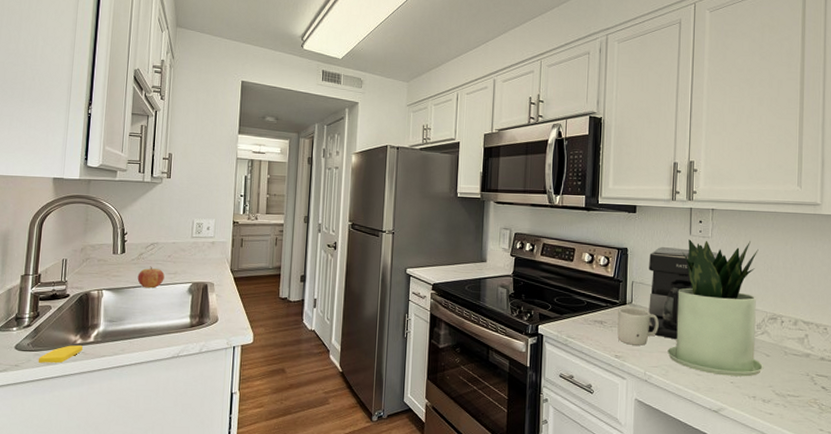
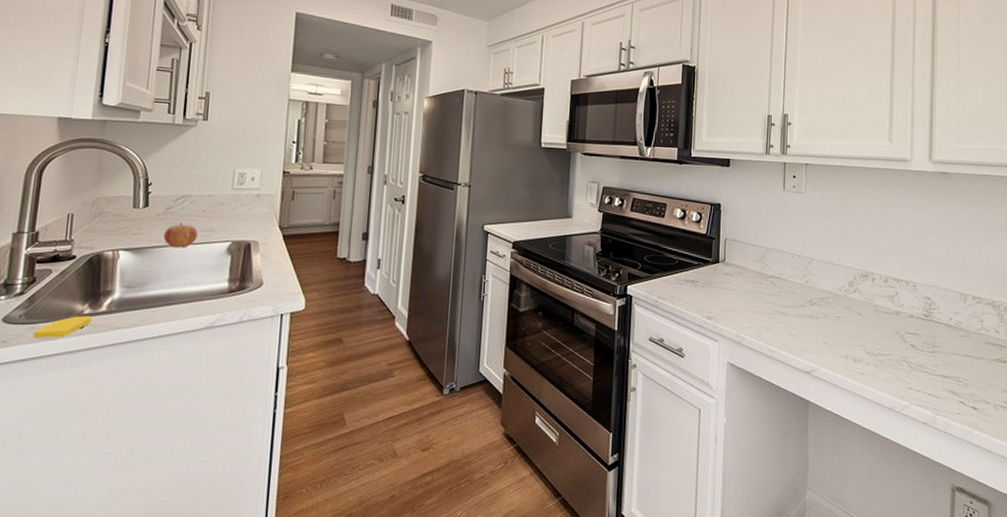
mug: present [617,307,659,346] -> none [709,265,752,306]
coffee maker: present [648,246,719,340] -> none [741,202,812,299]
planter: present [667,239,764,377] -> none [760,195,856,336]

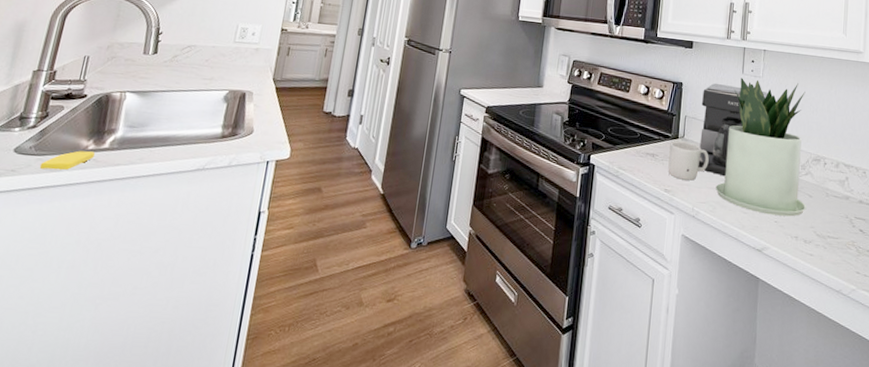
fruit: present [163,222,198,248] -> none [167,70,199,94]
mug: none [709,265,752,306] -> present [668,141,709,181]
coffee maker: none [741,202,812,299] -> present [698,83,768,177]
planter: none [760,195,856,336] -> present [715,78,807,217]

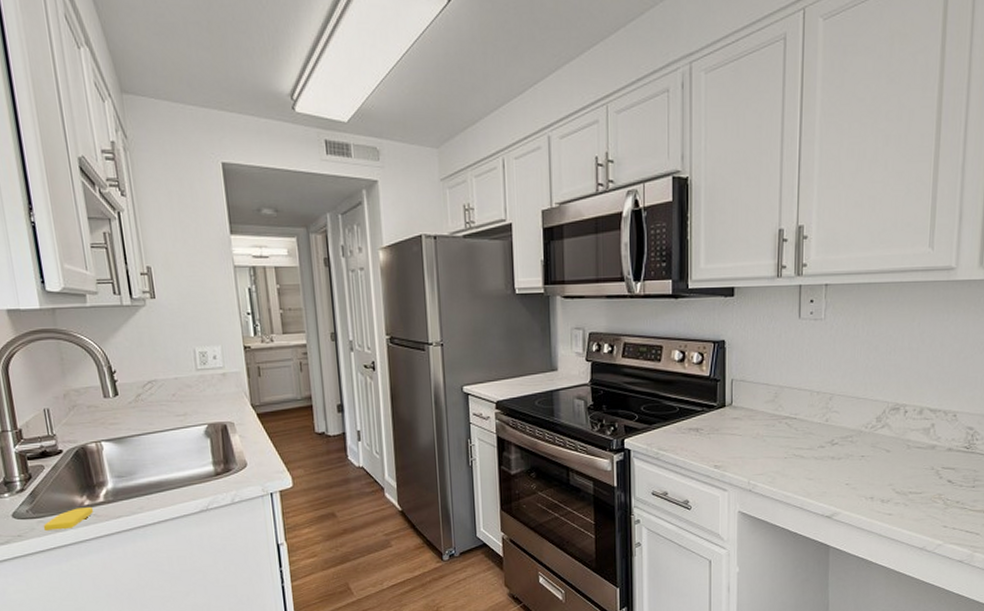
mug: present [668,141,709,181] -> none [716,409,764,453]
coffee maker: present [698,83,768,177] -> none [751,334,833,443]
planter: present [715,78,807,217] -> none [774,320,884,478]

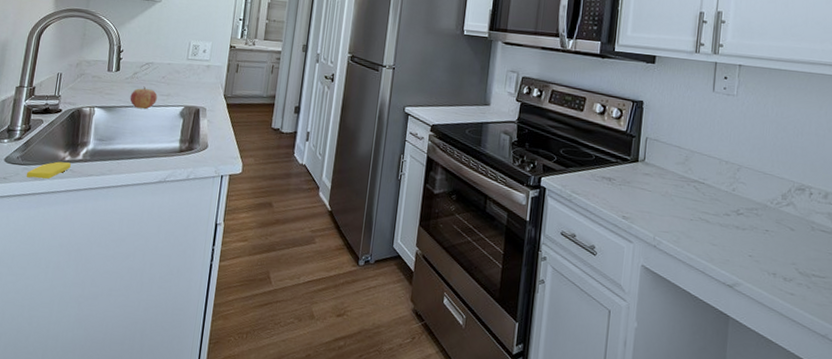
fruit: none [140,408,173,435] -> present [130,86,157,110]

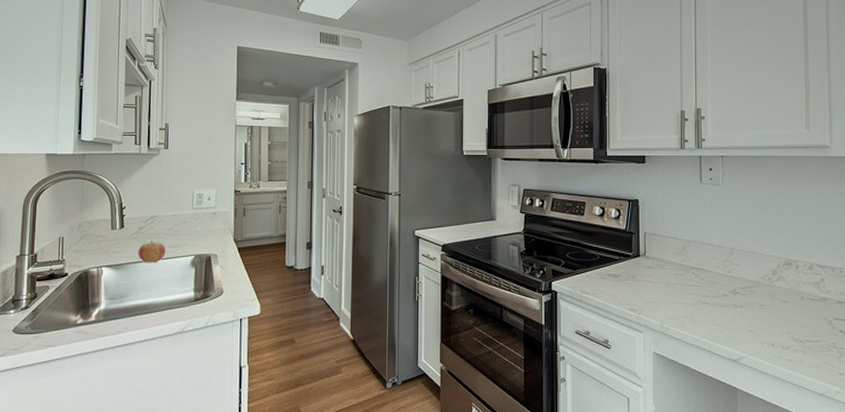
sponge: present [26,161,72,180] -> none [37,326,85,347]

